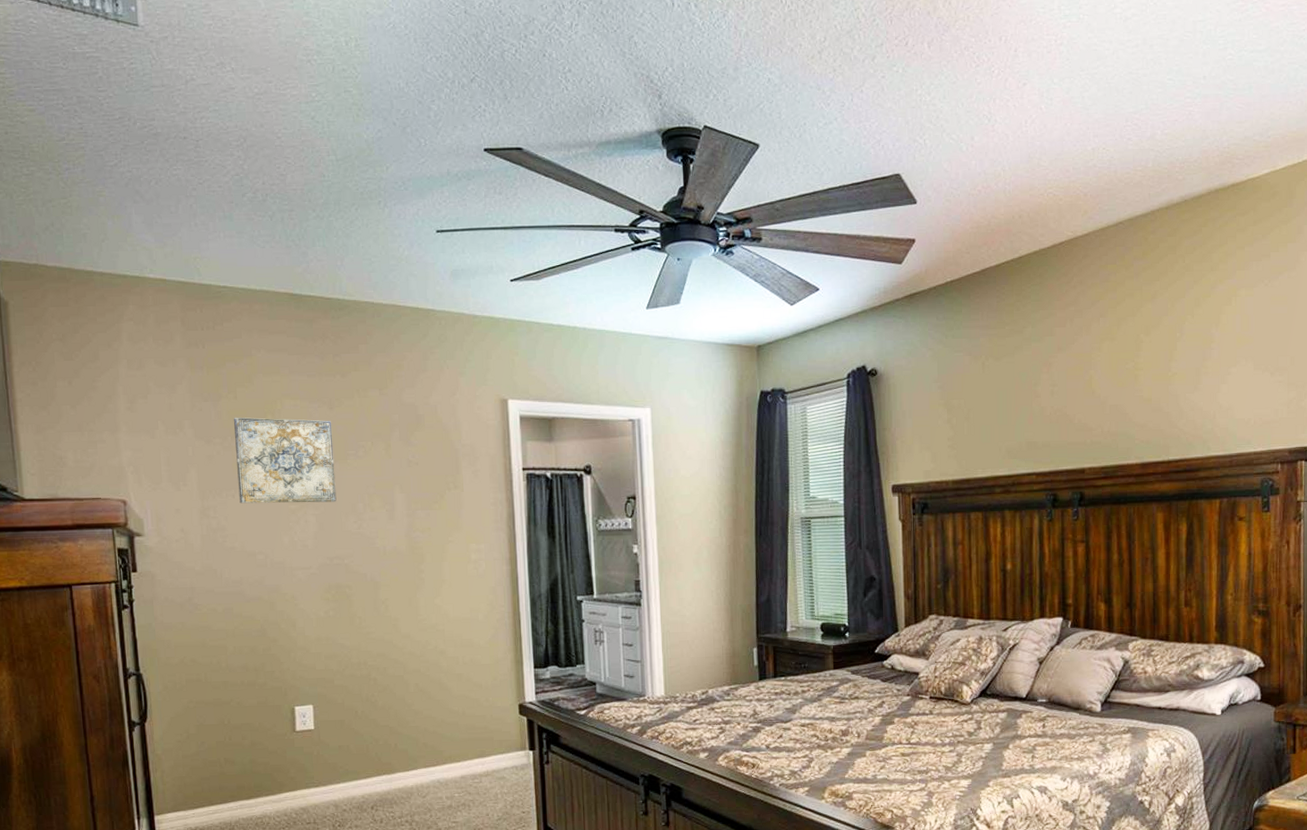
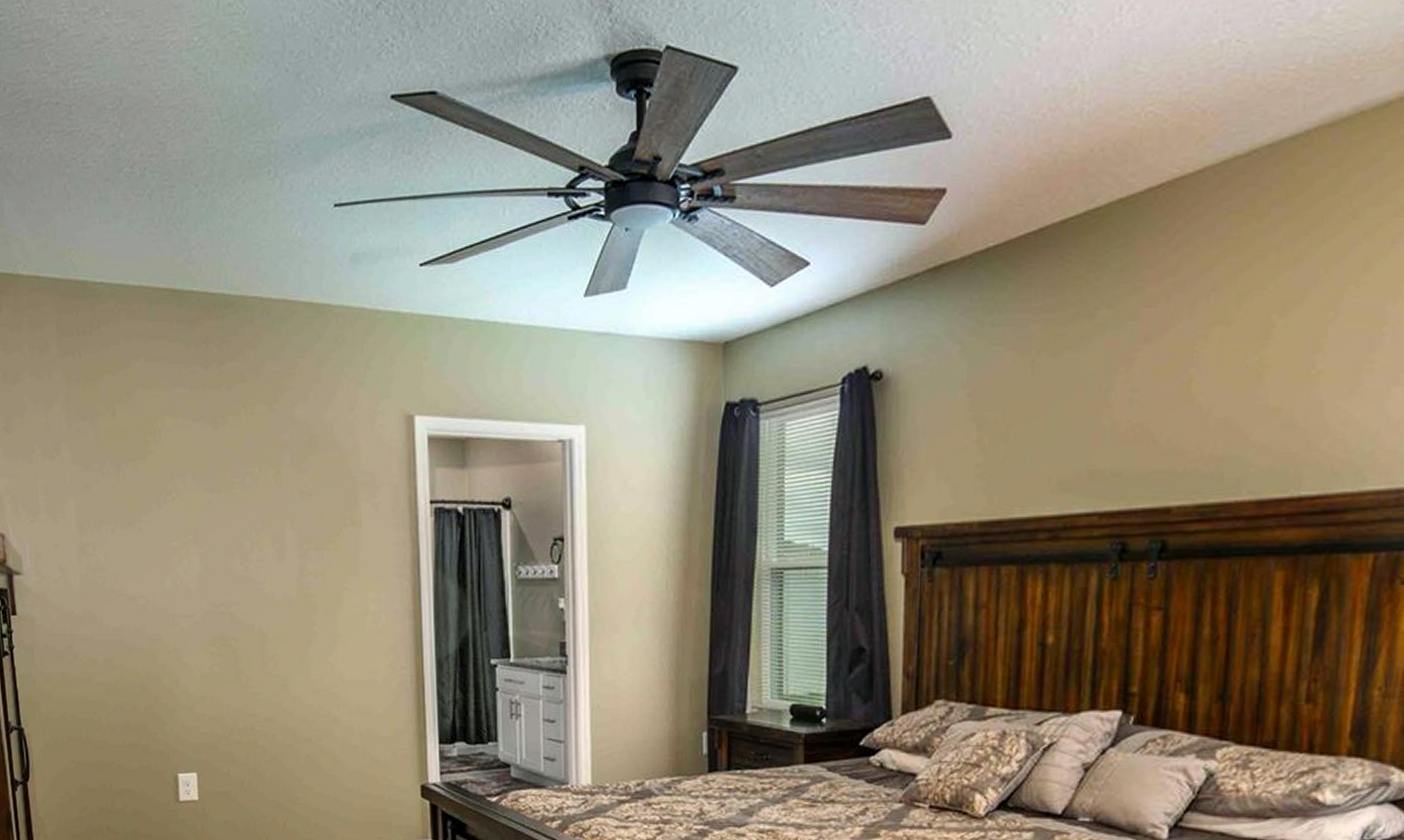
wall art: present [234,417,337,504] -> none [112,438,222,540]

